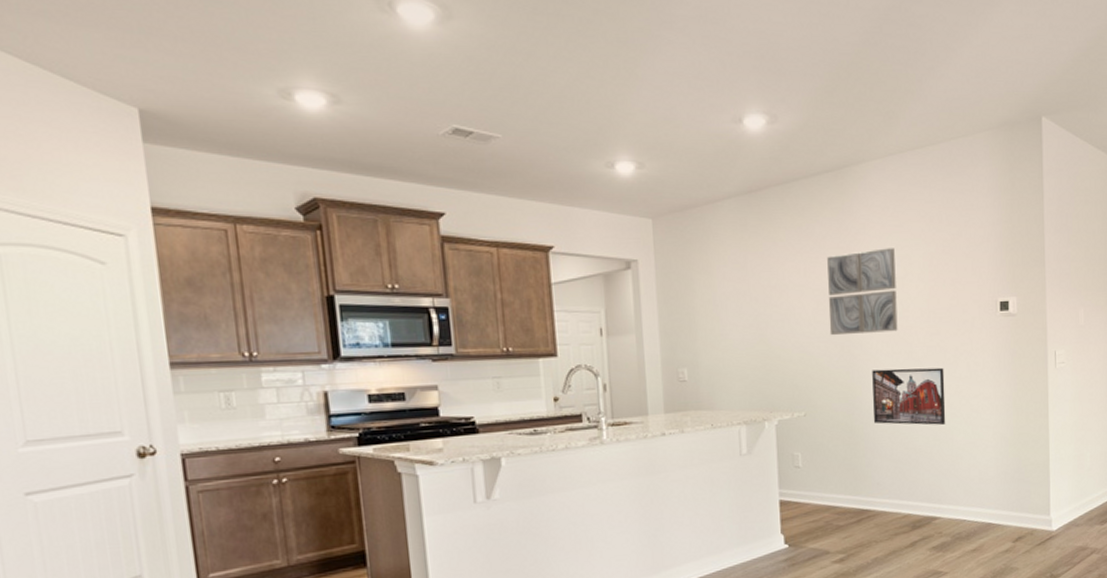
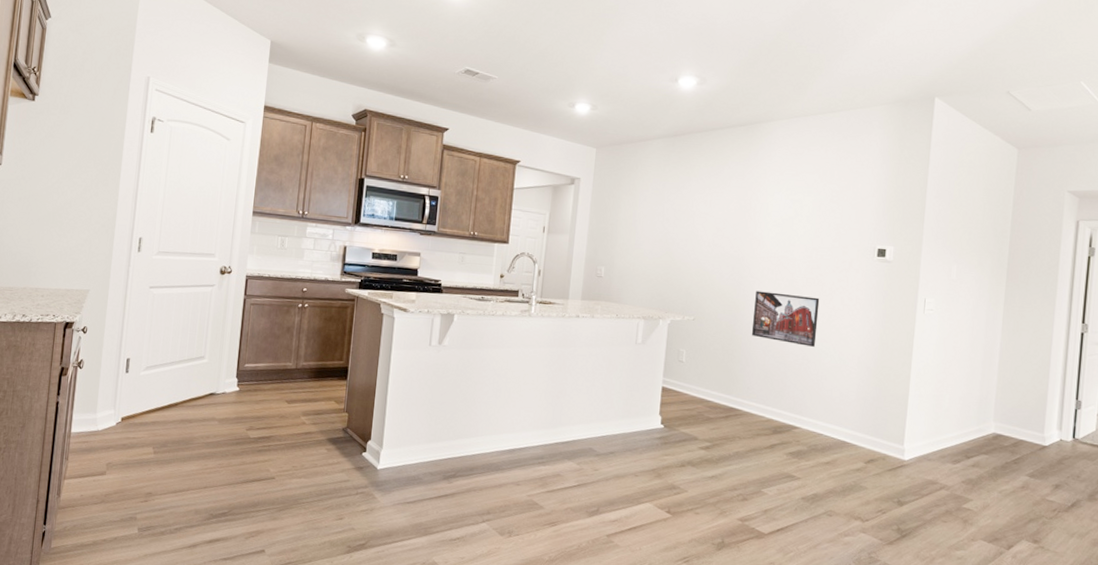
wall art: present [827,248,898,336] -> none [724,192,789,262]

